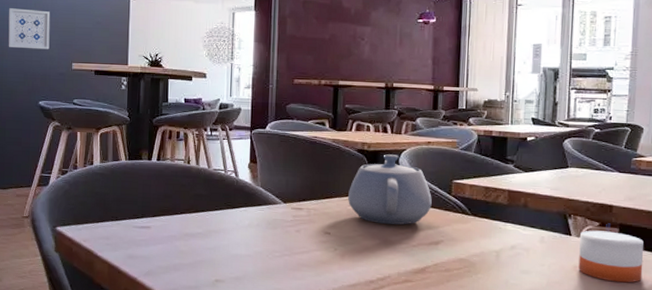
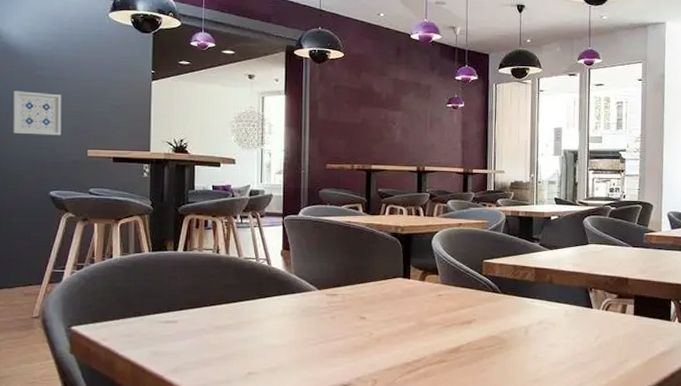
teapot: present [347,154,432,225] -> none [382,237,464,307]
candle: present [578,224,644,283] -> none [599,296,656,350]

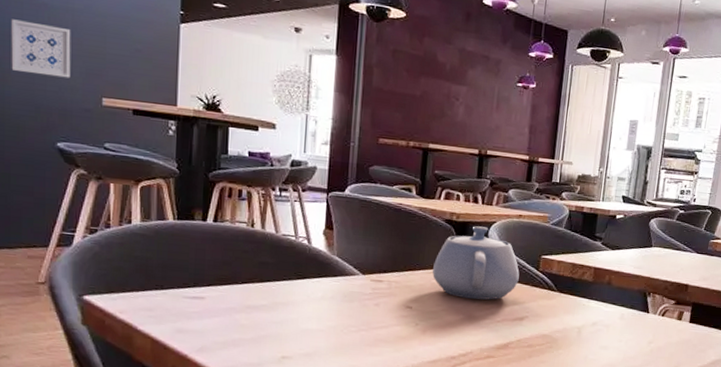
teapot: none [382,237,464,307] -> present [432,226,520,300]

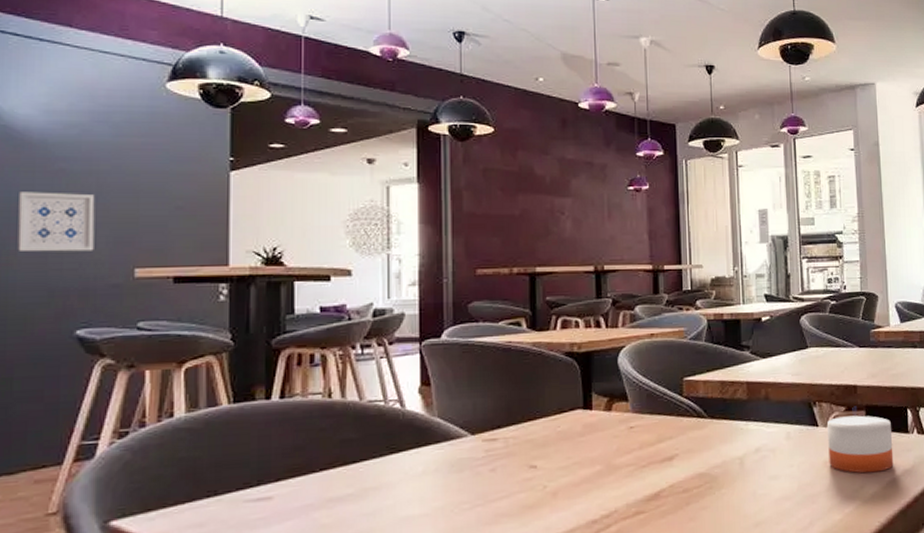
teapot: present [432,226,520,300] -> none [556,354,661,445]
candle: none [652,303,712,358] -> present [827,407,894,473]

